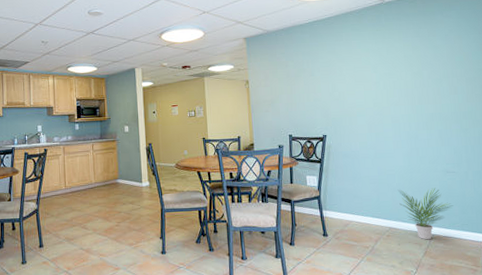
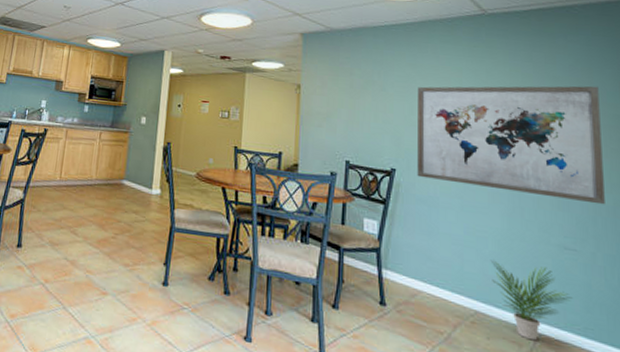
wall art: none [338,49,473,138] -> present [417,86,605,205]

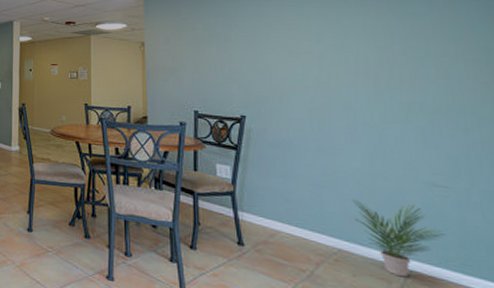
wall art: present [417,86,605,205] -> none [264,20,478,140]

